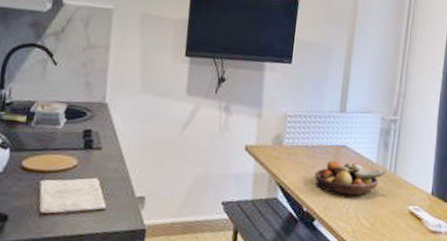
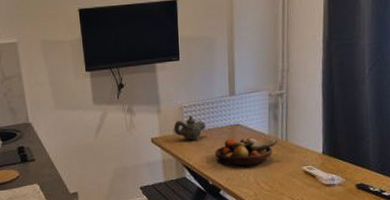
teapot: none [273,127,310,156] -> present [174,115,206,141]

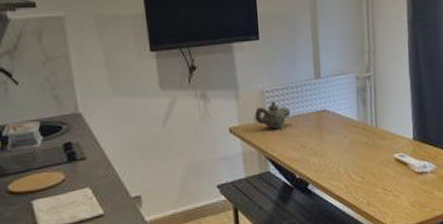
fruit bowl: present [214,137,278,167] -> none [300,124,367,157]

